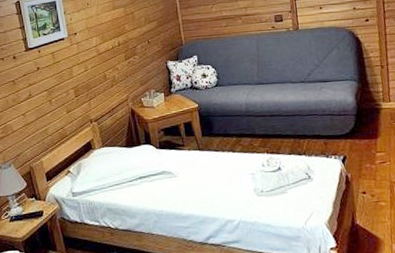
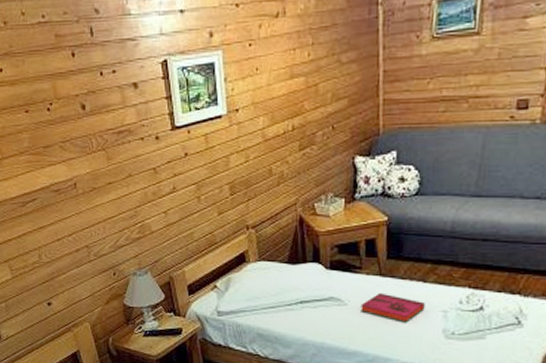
hardback book: none [187,163,237,187] -> present [360,292,425,323]

